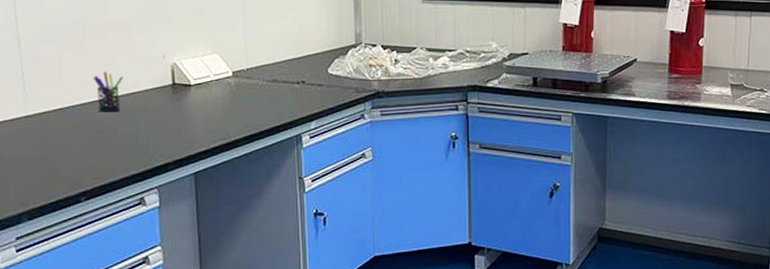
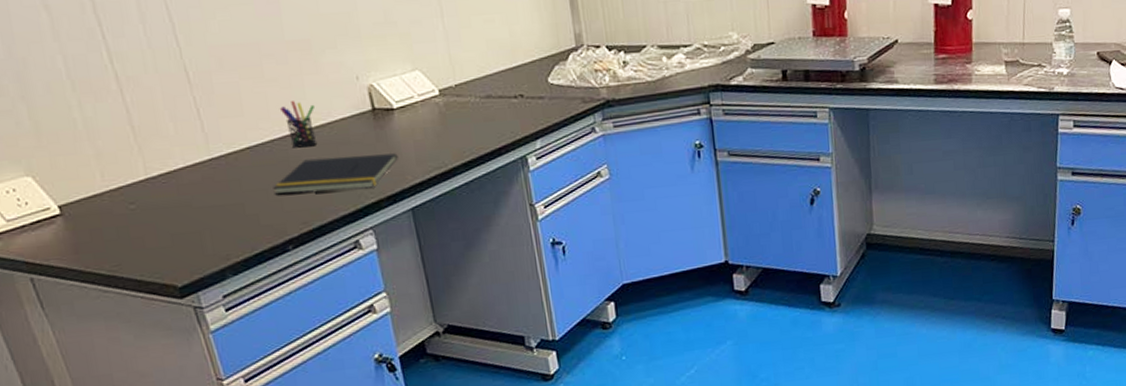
notepad: none [76,122,189,152] -> present [273,153,398,195]

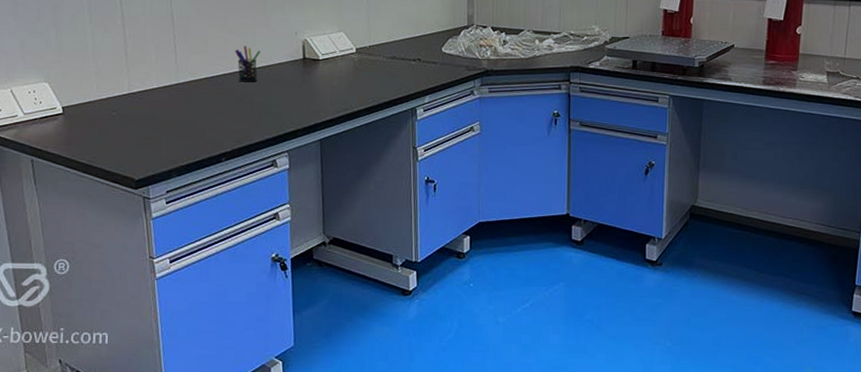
notepad: present [273,153,398,195] -> none [219,92,317,120]

